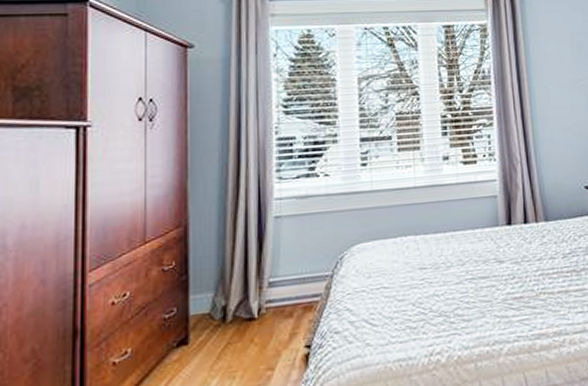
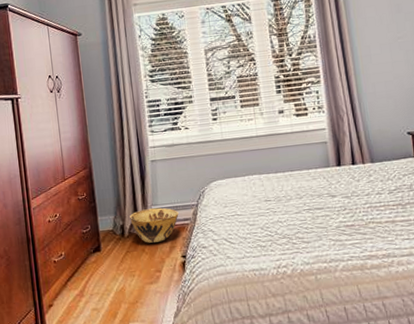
woven basket: none [237,280,306,331] -> present [130,207,179,244]

